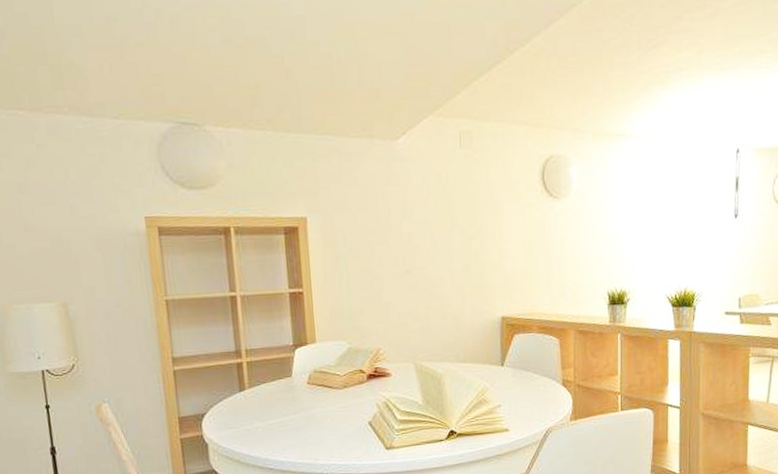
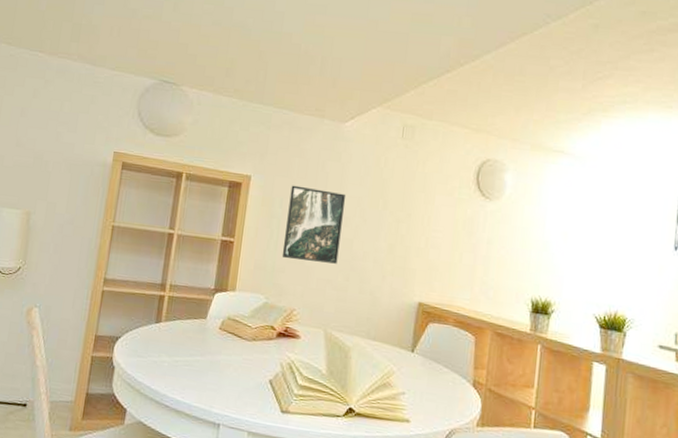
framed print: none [352,219,415,299] -> present [281,185,347,264]

